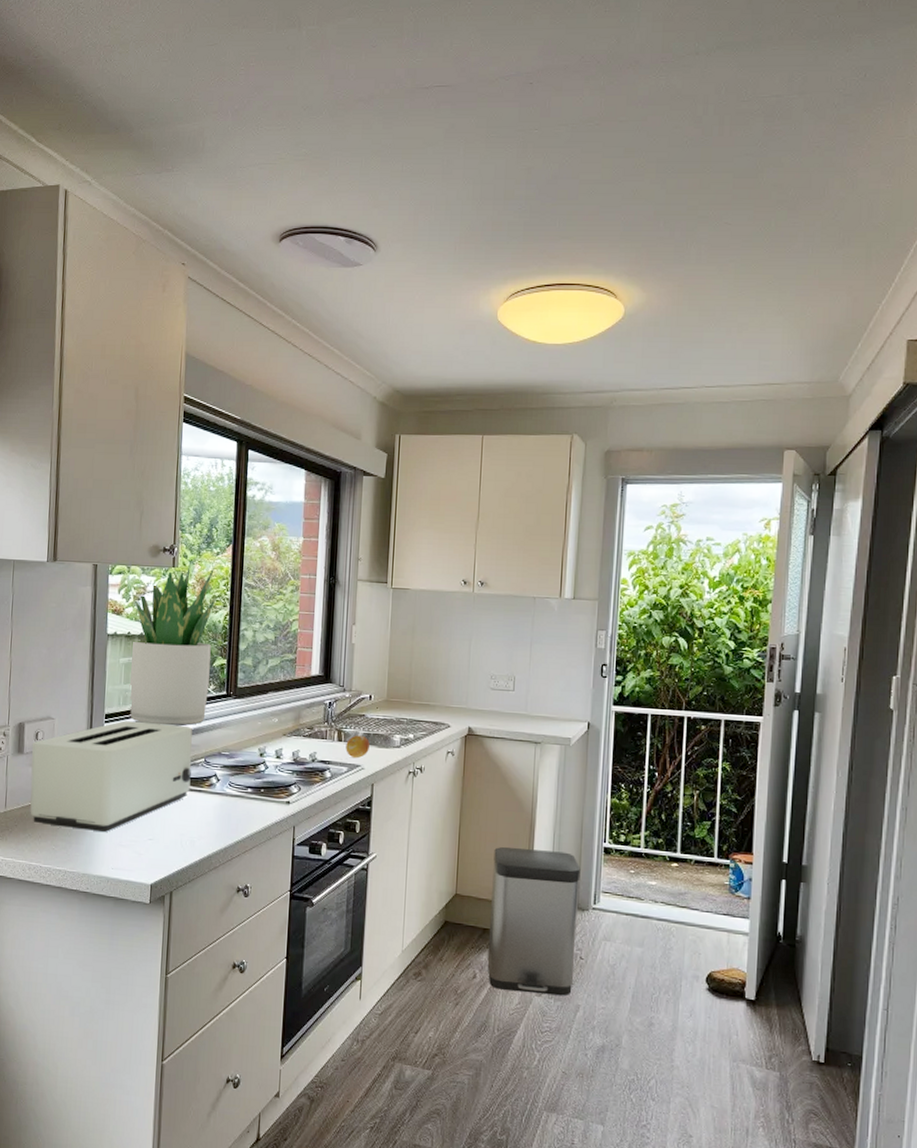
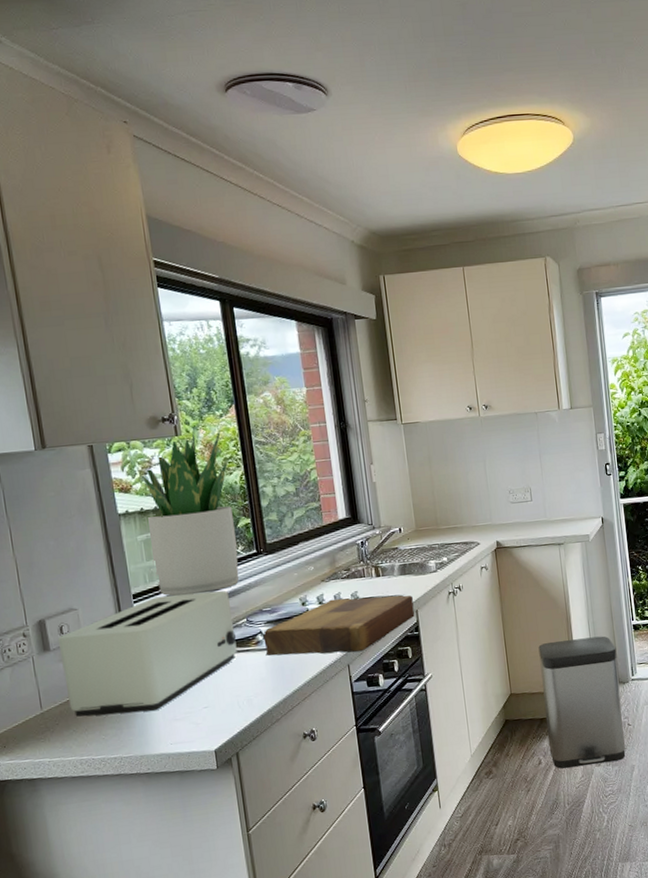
cutting board: none [216,755,371,815] -> present [263,595,415,657]
fruit: present [346,735,370,759] -> none [384,567,408,590]

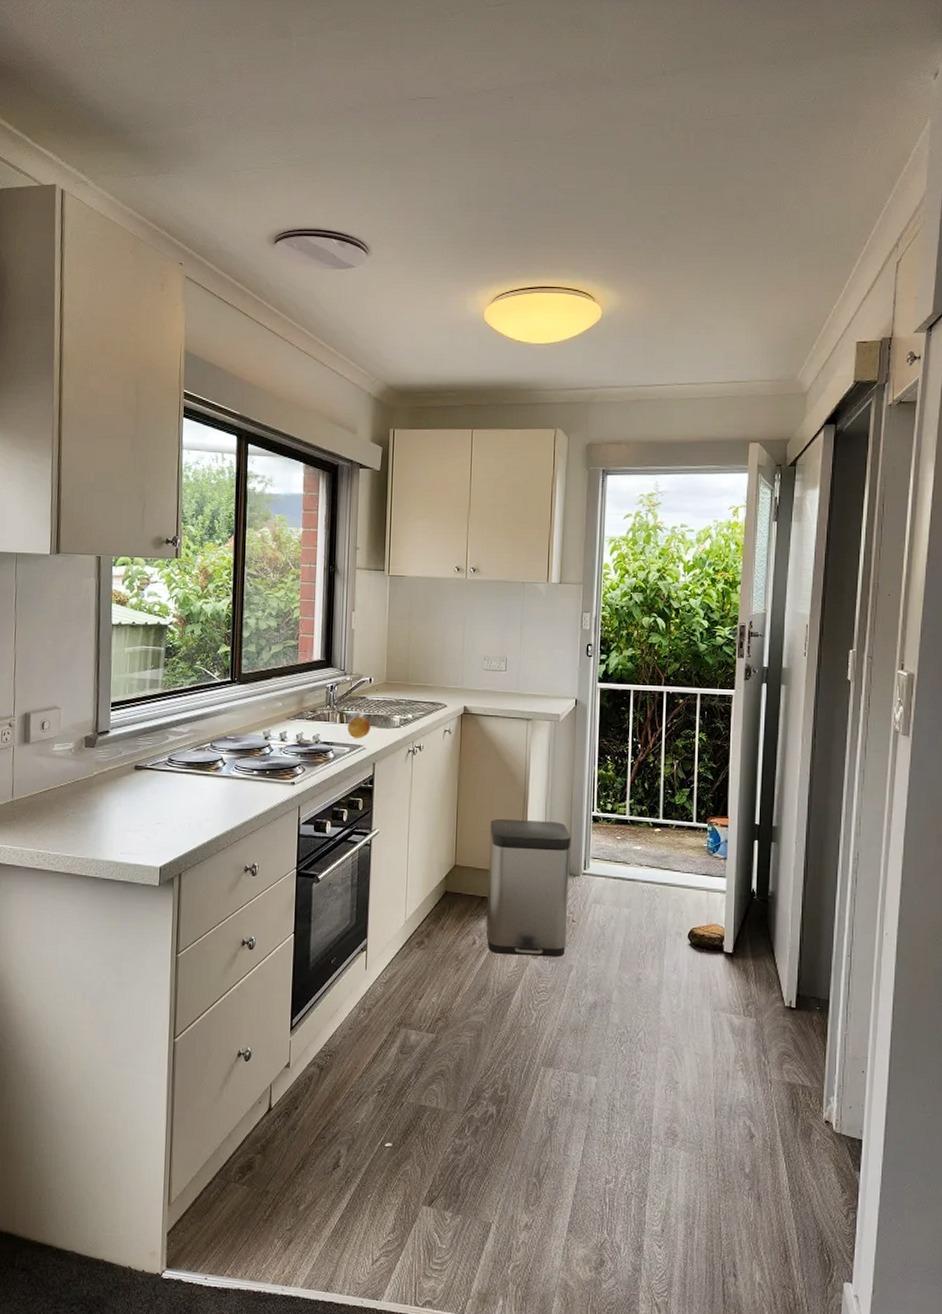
toaster: present [57,590,237,717] -> none [37,708,198,817]
planter: present [141,429,240,596] -> none [134,554,219,712]
cutting board: present [263,595,415,657] -> none [222,738,372,794]
fruit: none [384,567,408,590] -> present [348,716,370,739]

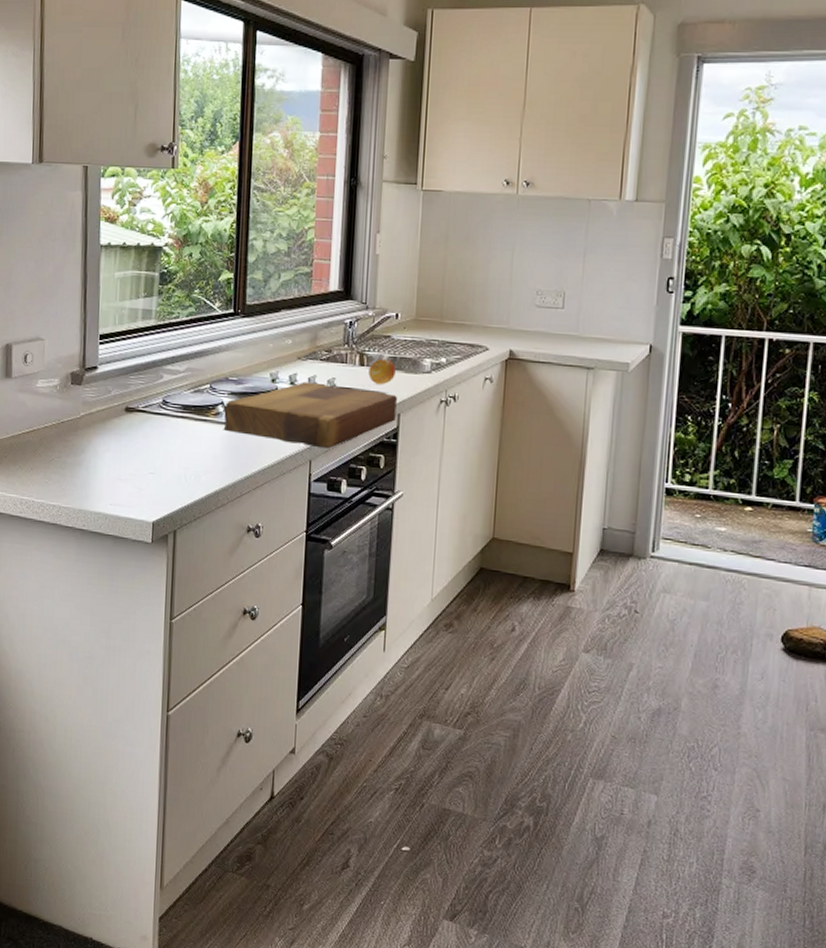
cutting board: none [222,738,372,794] -> present [223,381,397,448]
pedal bin: present [486,818,571,958] -> none [528,485,638,653]

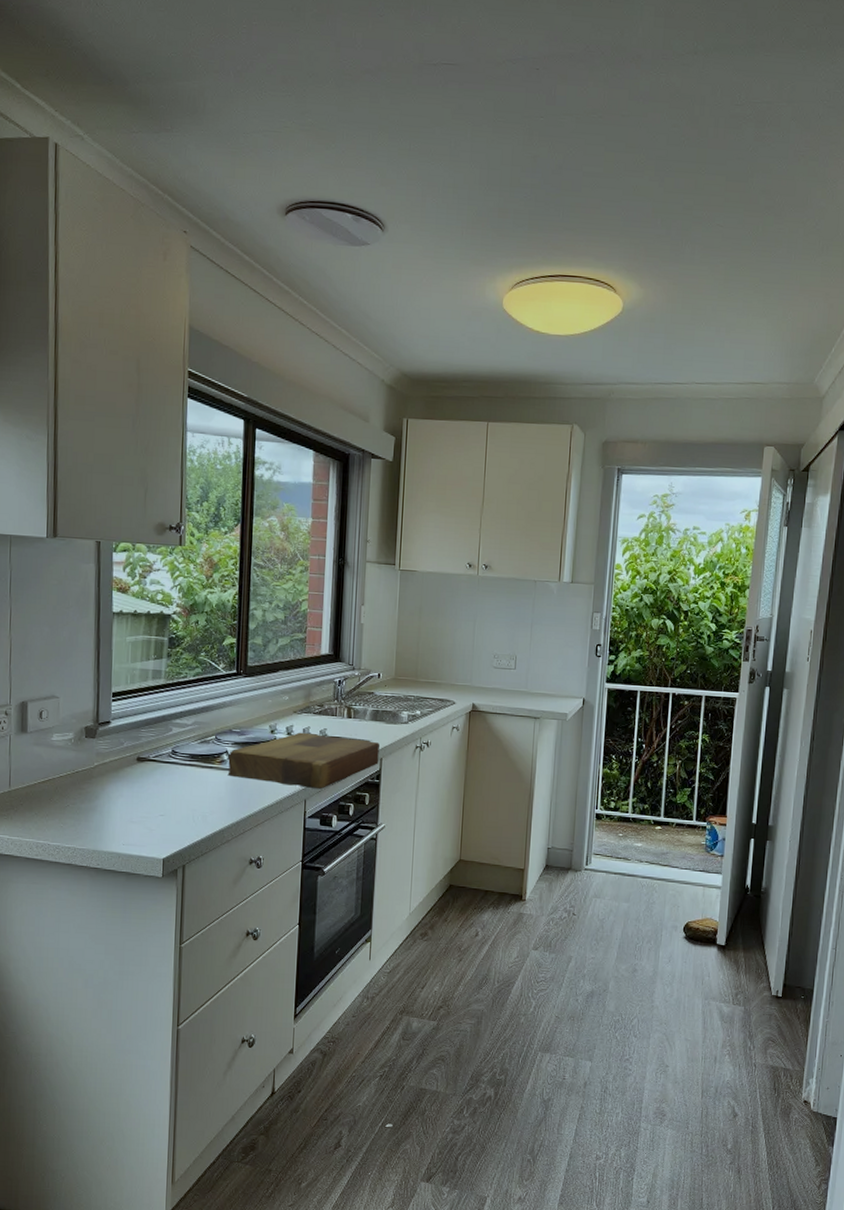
fruit: present [368,358,396,385] -> none [355,712,378,734]

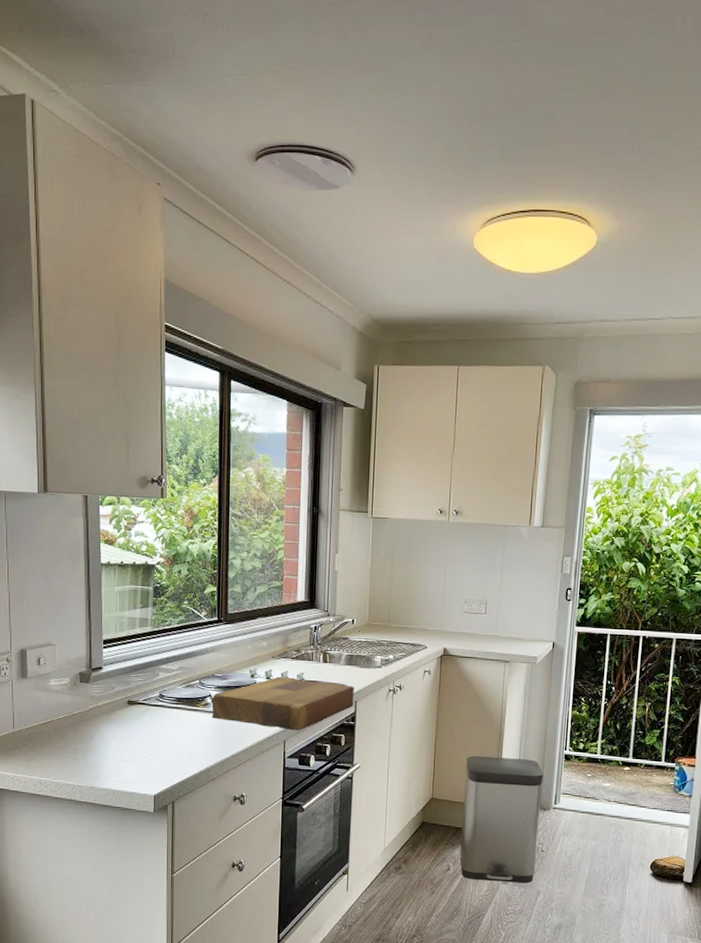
pedal bin: none [488,814,575,949] -> present [460,755,544,884]

